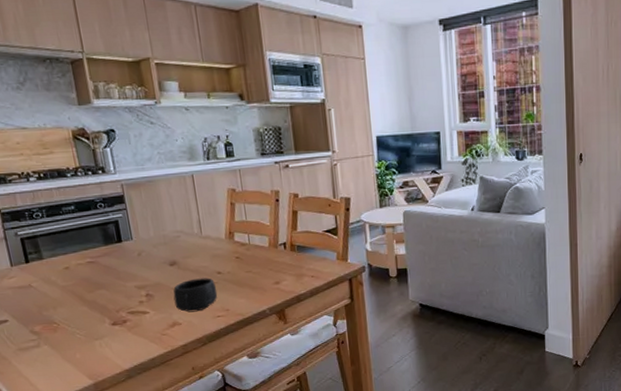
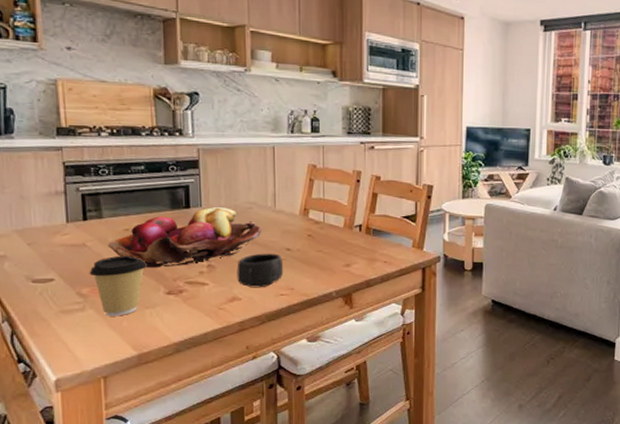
coffee cup: none [38,292,91,350] -> present [89,255,148,316]
fruit basket: none [51,238,193,302] -> present [107,207,263,268]

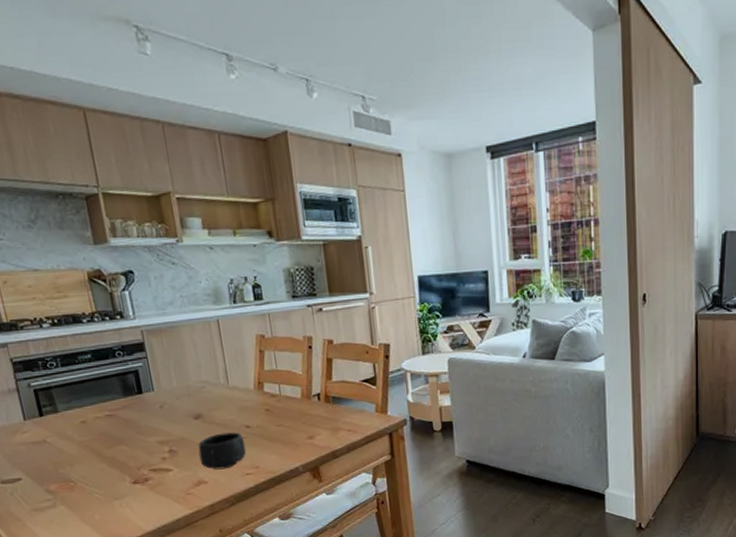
coffee cup: present [89,255,148,316] -> none [54,448,110,511]
fruit basket: present [107,207,263,268] -> none [67,389,219,458]

